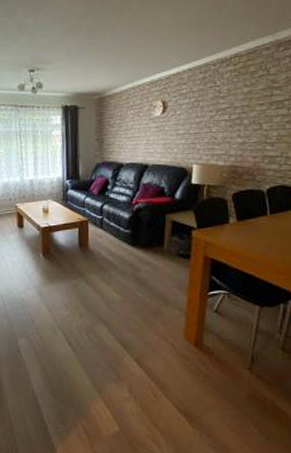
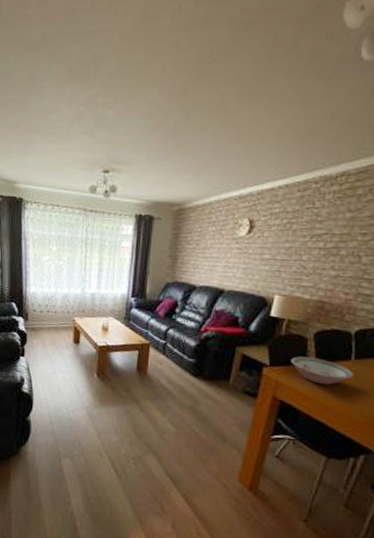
bowl: none [215,216,272,240] -> present [291,356,354,385]

